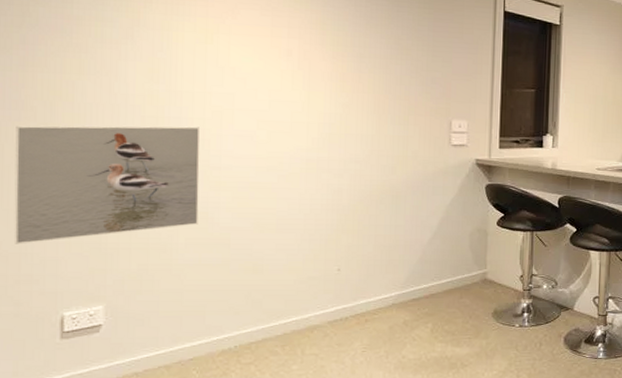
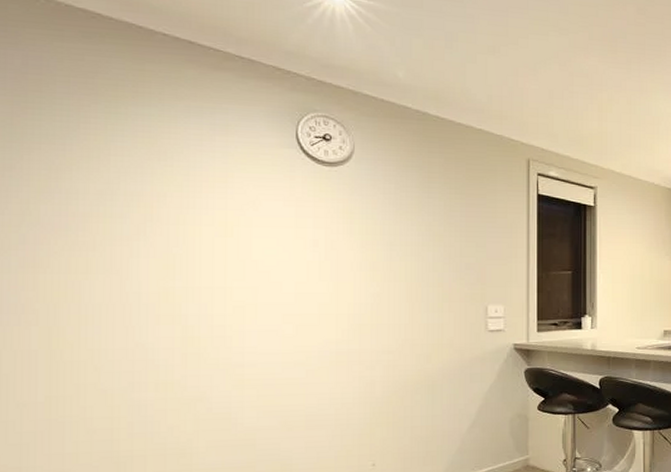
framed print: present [14,125,201,244] -> none [14,323,221,458]

